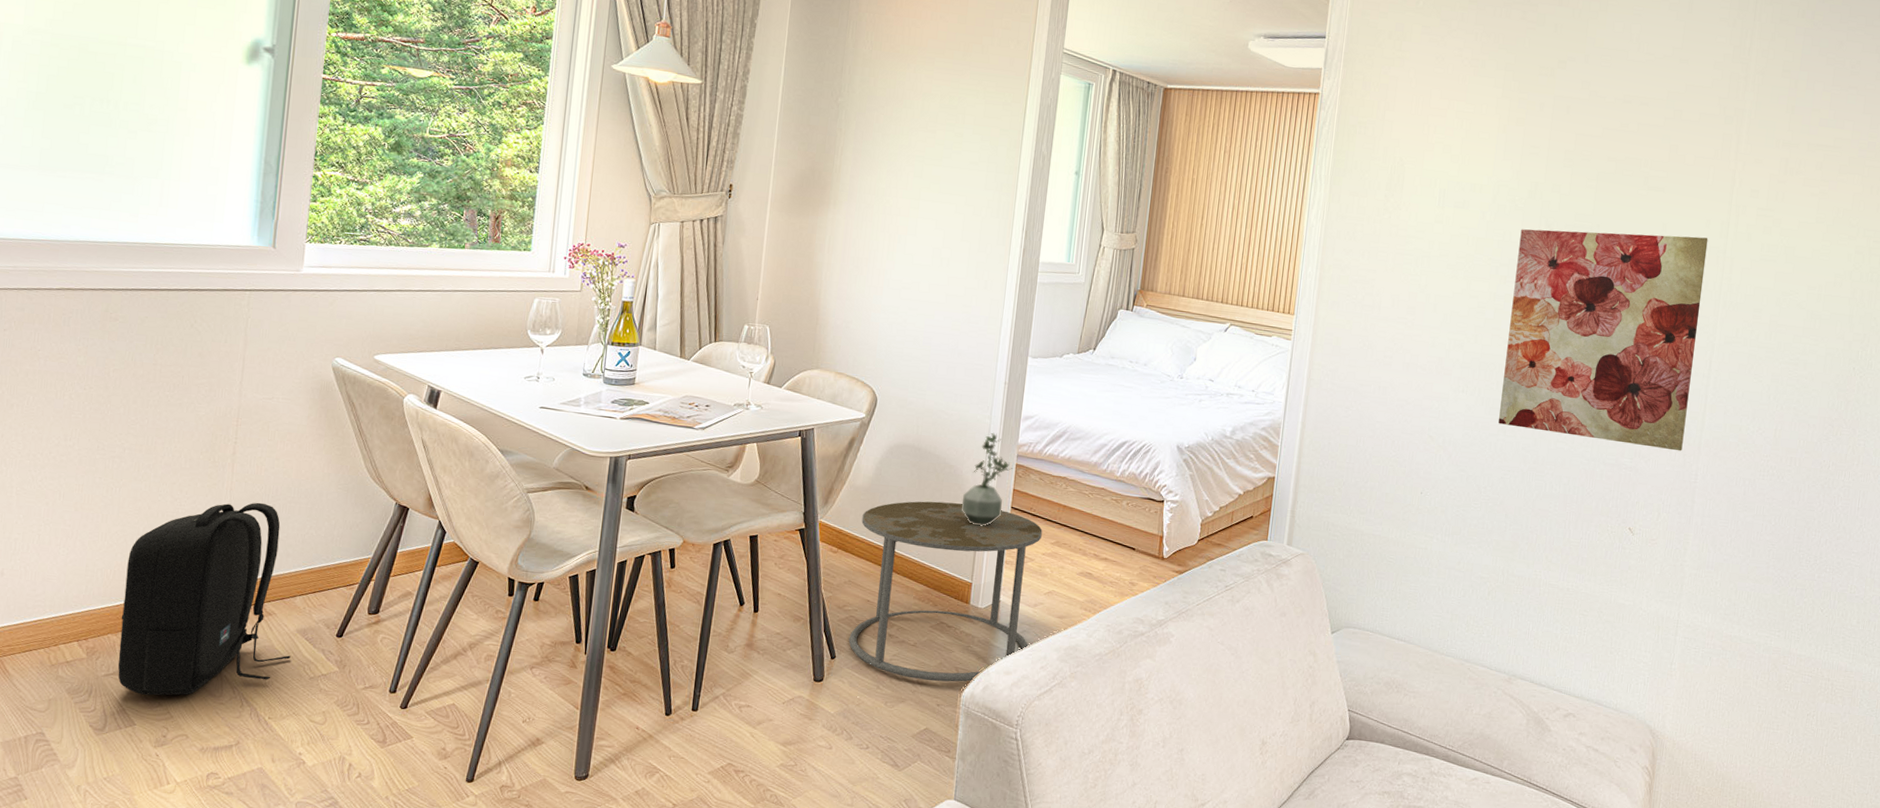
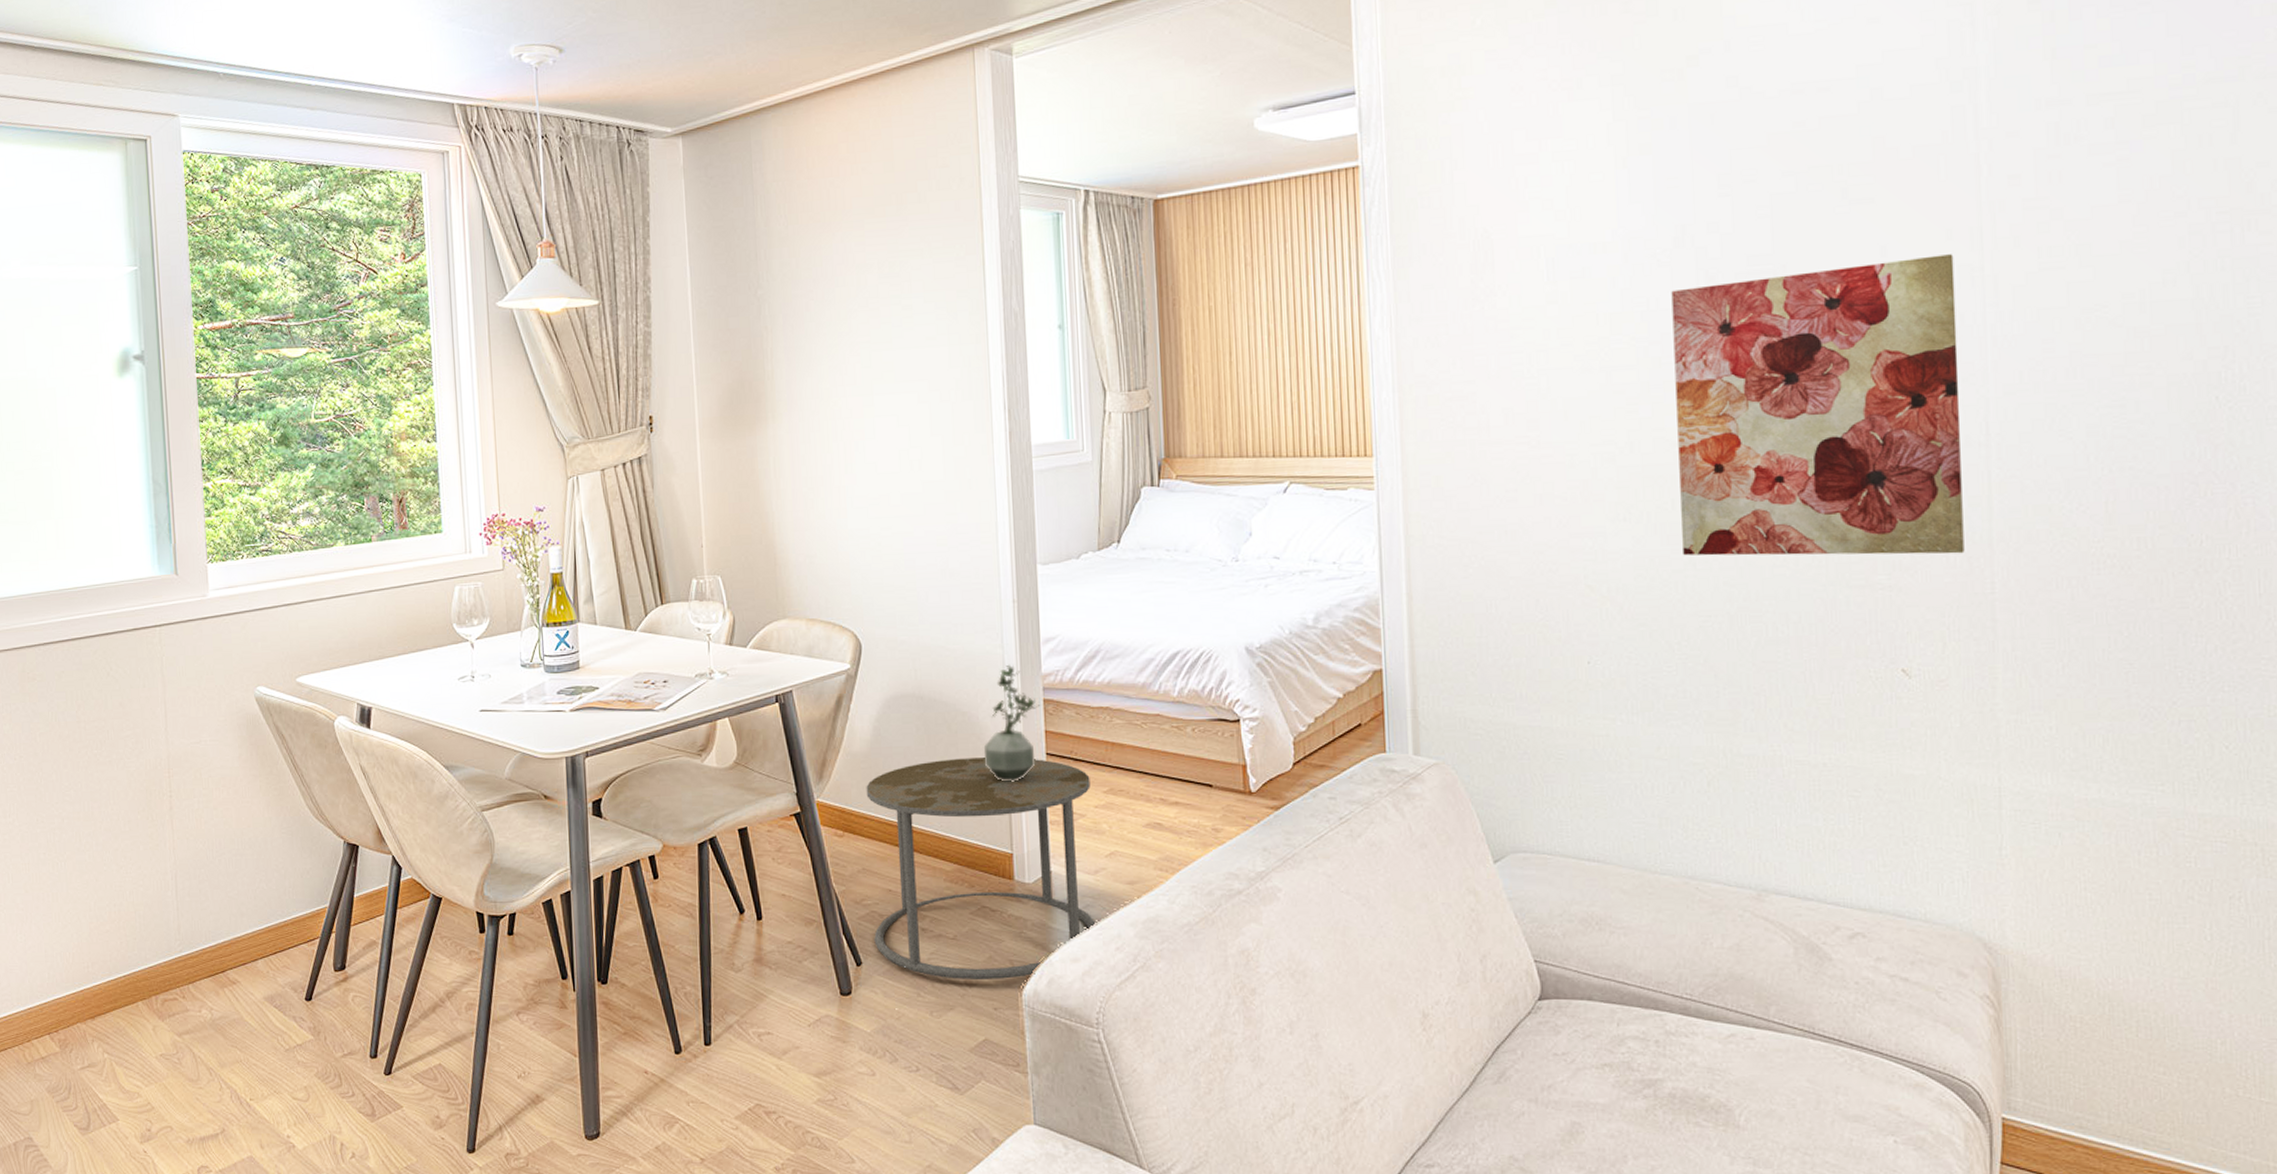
backpack: present [117,502,291,696] -> none [84,859,262,1086]

